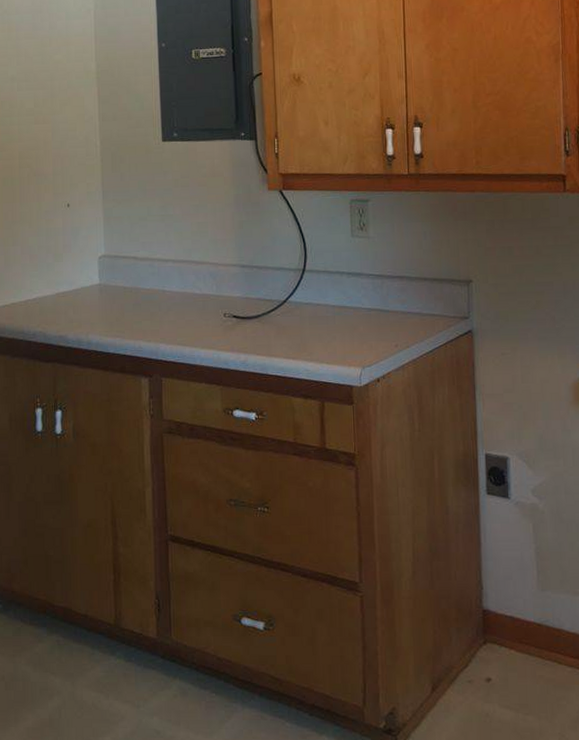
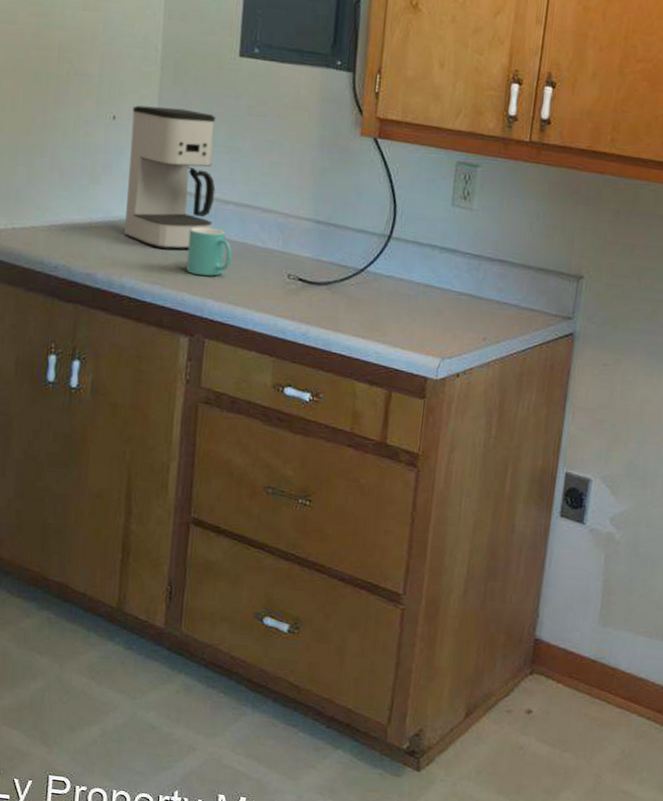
coffee maker: none [83,190,157,306] -> present [124,105,216,250]
mug: none [139,284,176,324] -> present [186,227,232,276]

